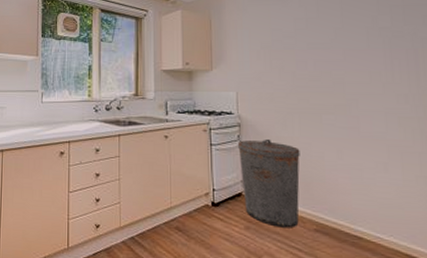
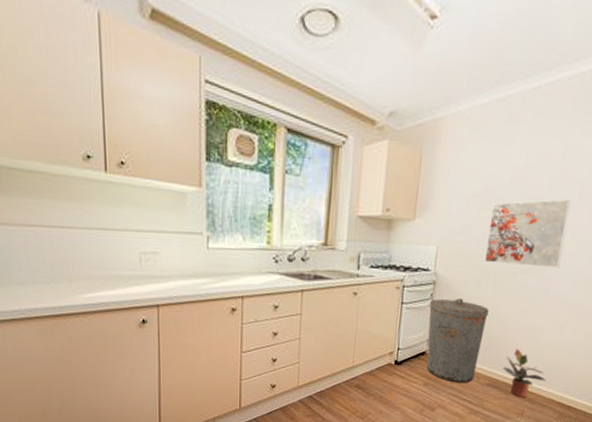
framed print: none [282,43,365,107] -> present [484,198,571,268]
potted plant: none [329,191,384,247] -> present [503,349,547,397]

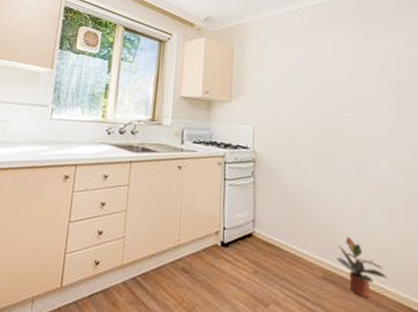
trash can: present [427,298,489,384] -> none [252,177,311,275]
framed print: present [484,198,571,268] -> none [299,89,373,152]

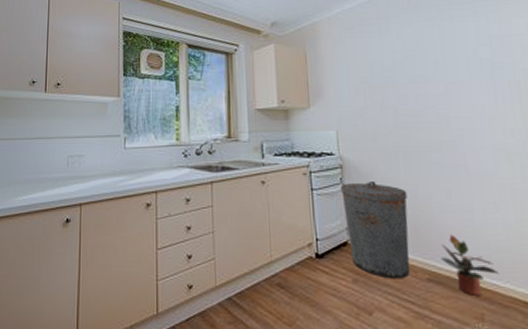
trash can: none [252,177,311,275] -> present [341,180,410,279]

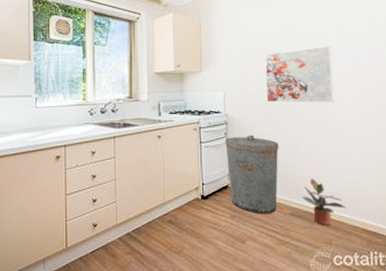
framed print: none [382,76,471,144] -> present [265,45,334,103]

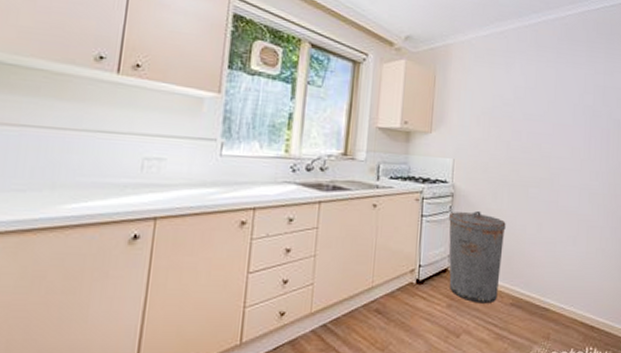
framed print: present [265,45,334,103] -> none [497,118,567,182]
potted plant: present [302,178,347,225] -> none [525,264,567,318]

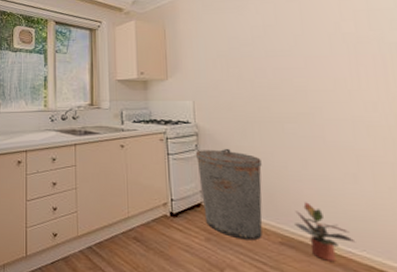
potted plant: none [525,264,567,318] -> present [295,202,356,262]

